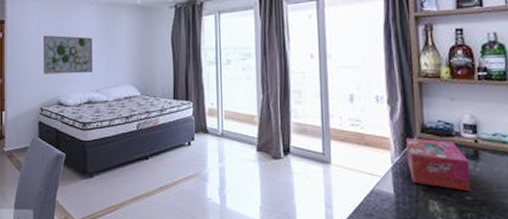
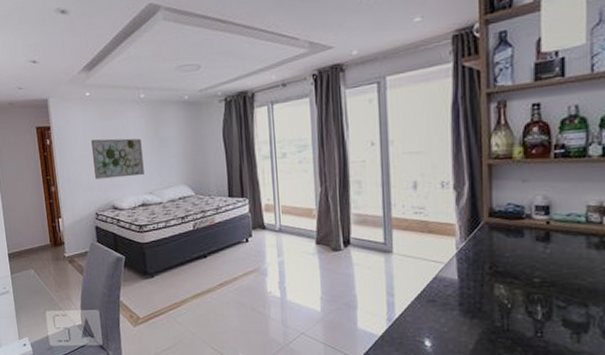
tissue box: present [406,137,471,191] -> none [472,222,540,273]

